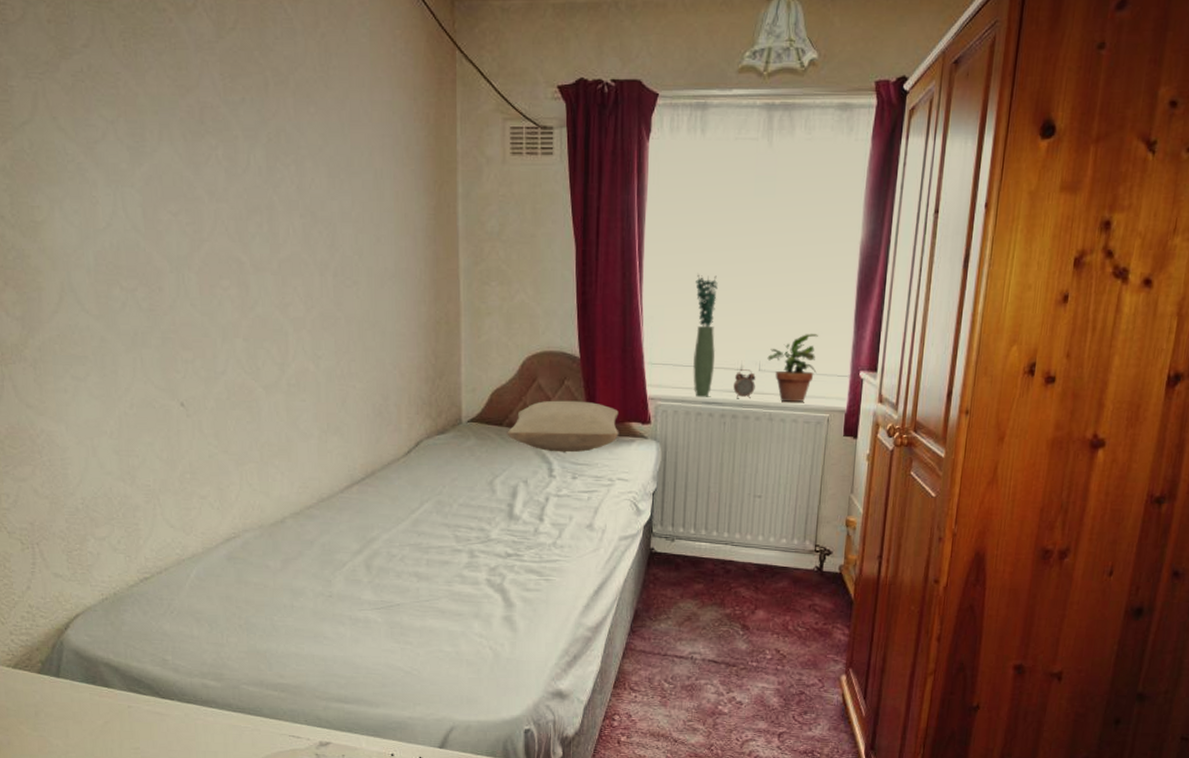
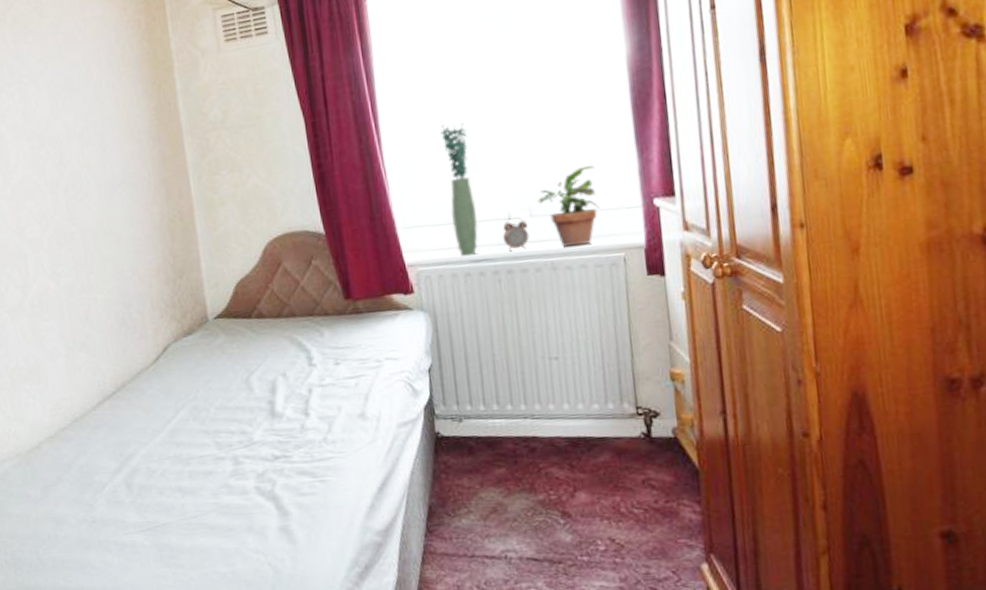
pillow: present [507,400,619,453] -> none [257,279,380,339]

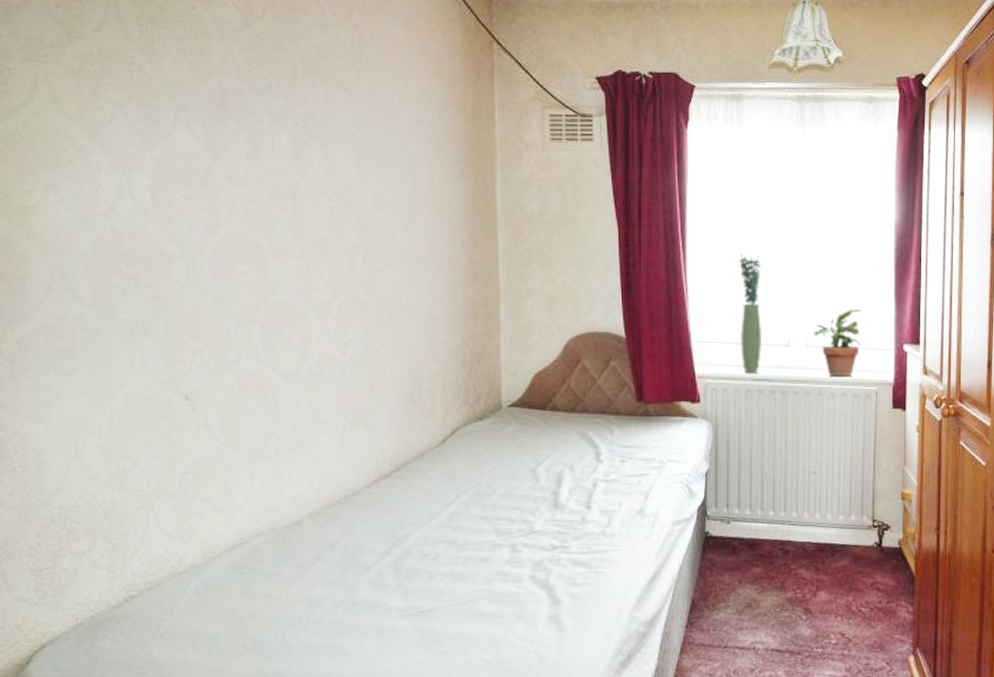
alarm clock: present [503,217,530,251] -> none [782,345,803,374]

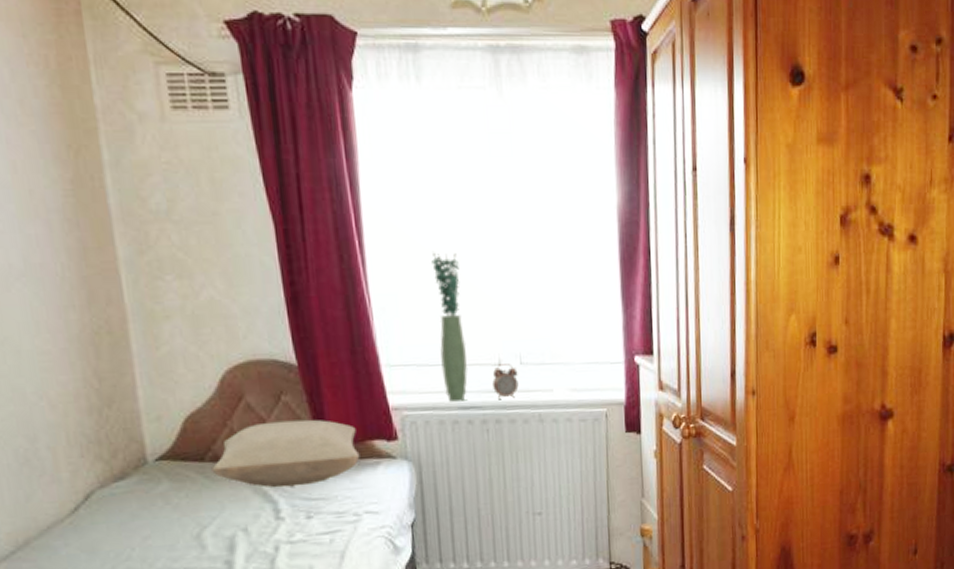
pillow: none [550,381,668,435] -> present [211,419,360,488]
alarm clock: none [782,345,803,374] -> present [492,364,519,399]
potted plant: present [813,310,862,376] -> none [528,316,587,398]

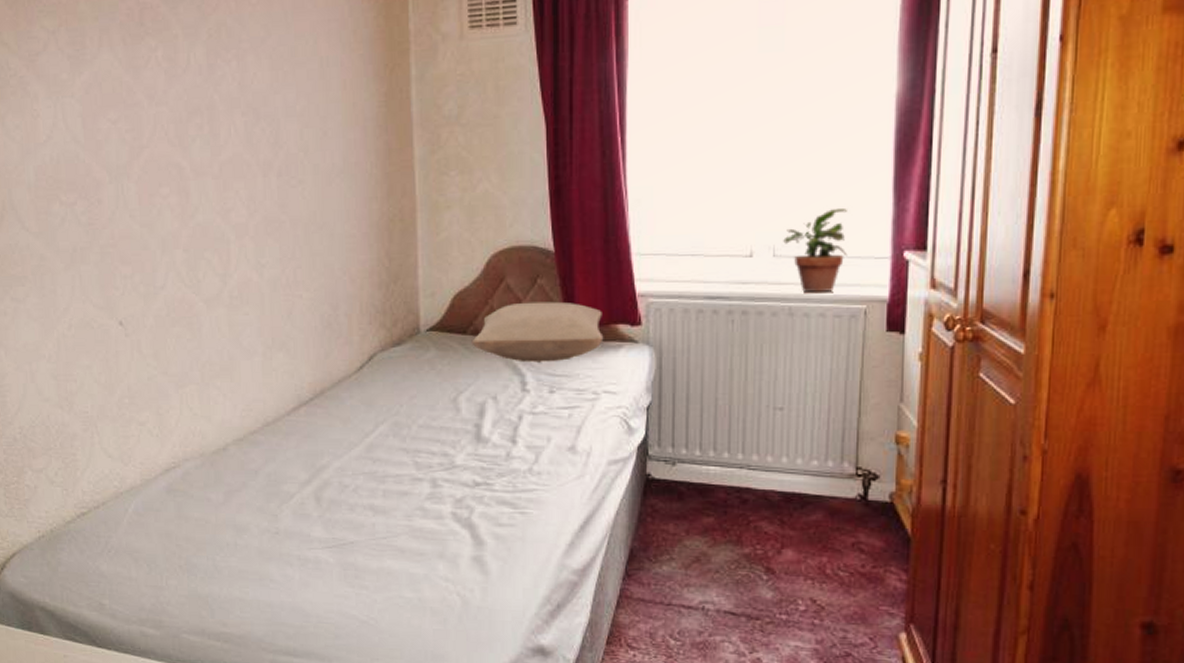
vase: present [431,252,468,402] -> none [690,146,718,291]
alarm clock: present [492,364,519,399] -> none [742,256,770,290]
potted plant: none [528,316,587,398] -> present [783,209,848,292]

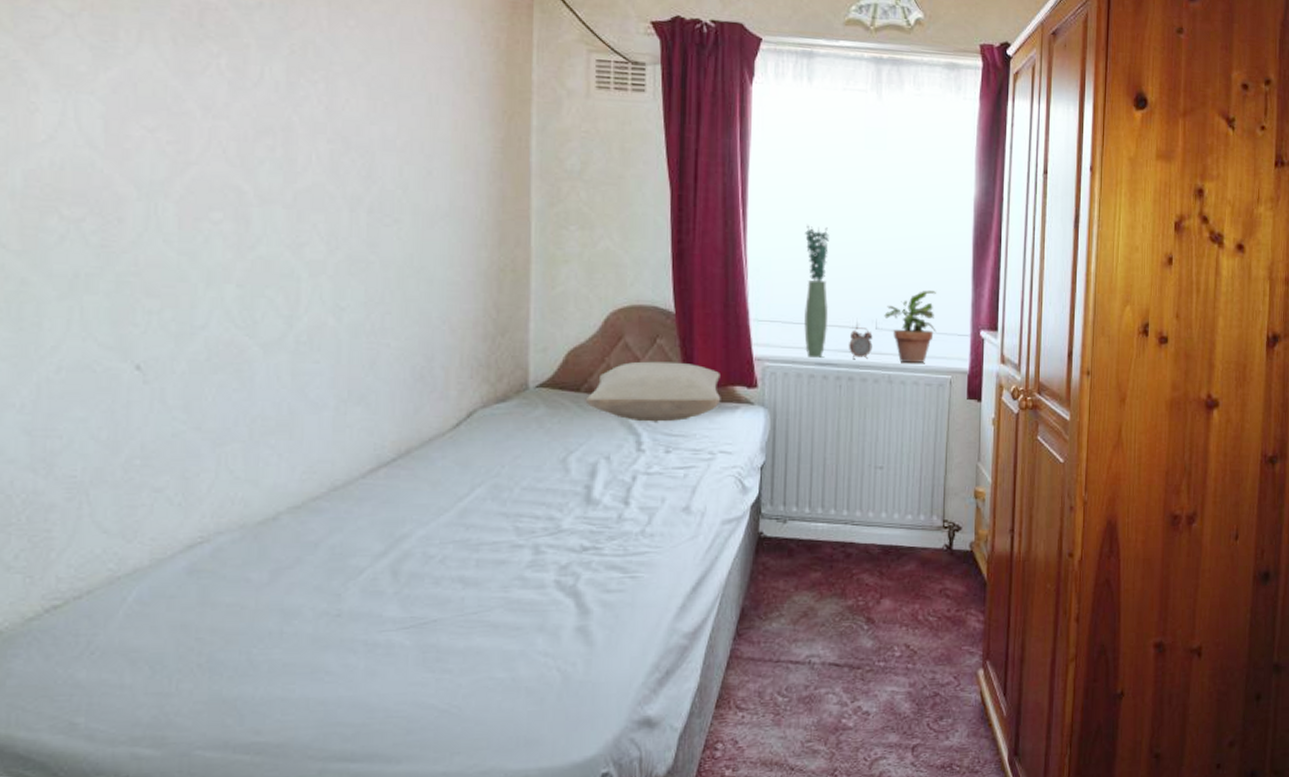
vase: none [690,146,718,291] -> present [804,225,829,358]
alarm clock: none [742,256,770,290] -> present [849,327,873,359]

